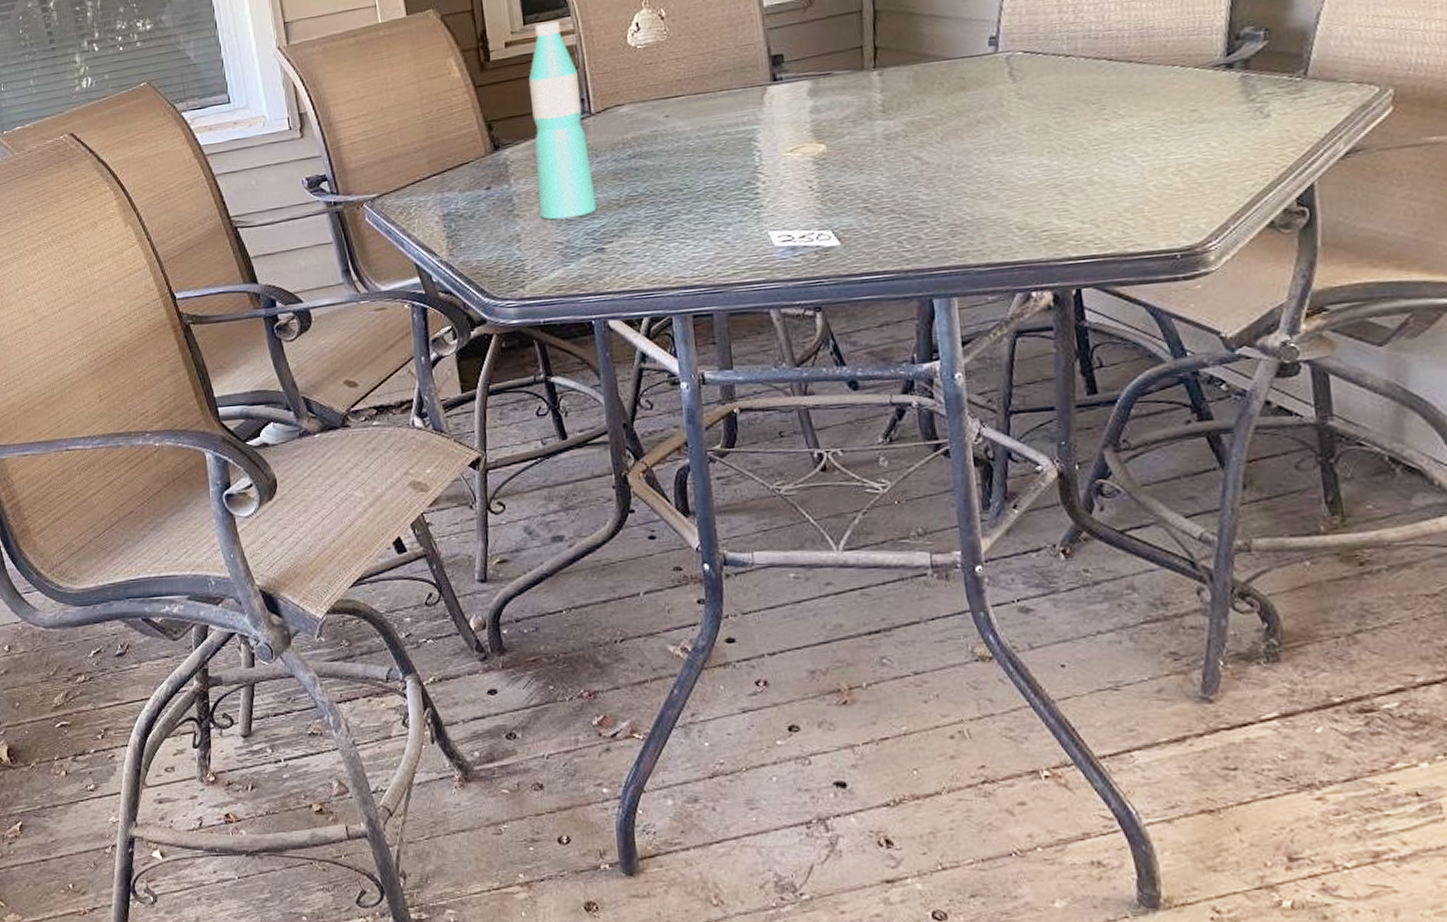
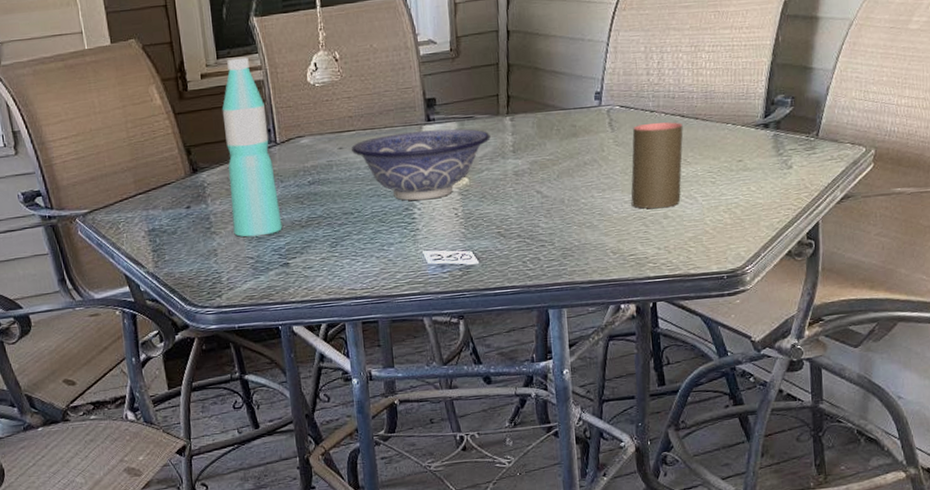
decorative bowl: none [680,87,853,173] -> present [352,129,491,201]
cup: none [1041,67,1112,174] -> present [631,122,683,209]

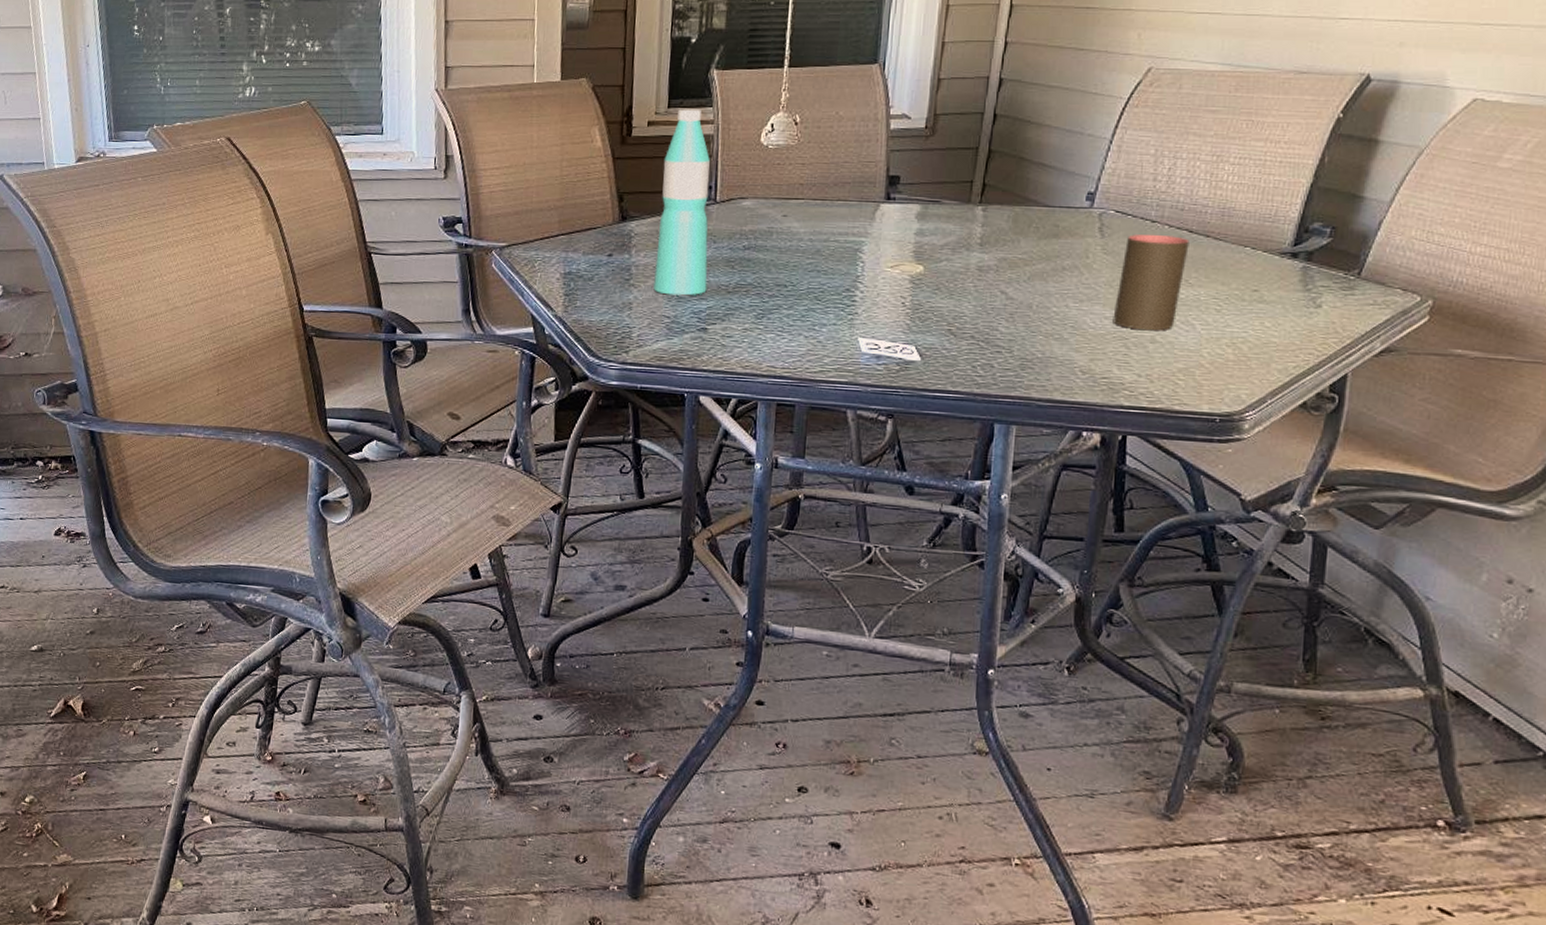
decorative bowl: present [352,129,491,201] -> none [797,208,957,284]

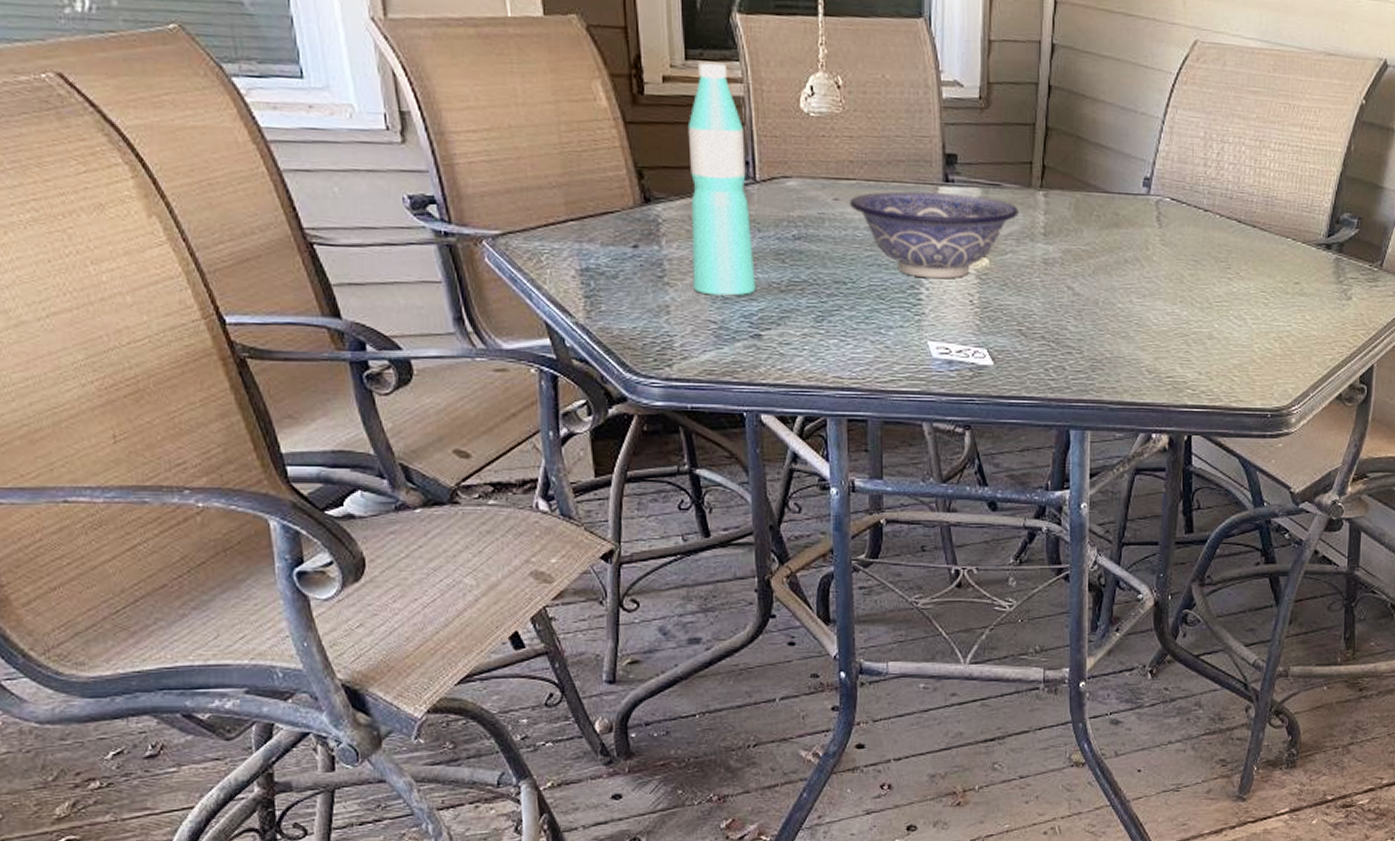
decorative bowl: none [797,208,957,284] -> present [850,191,1019,279]
cup: present [1113,234,1189,331] -> none [1174,223,1239,327]

